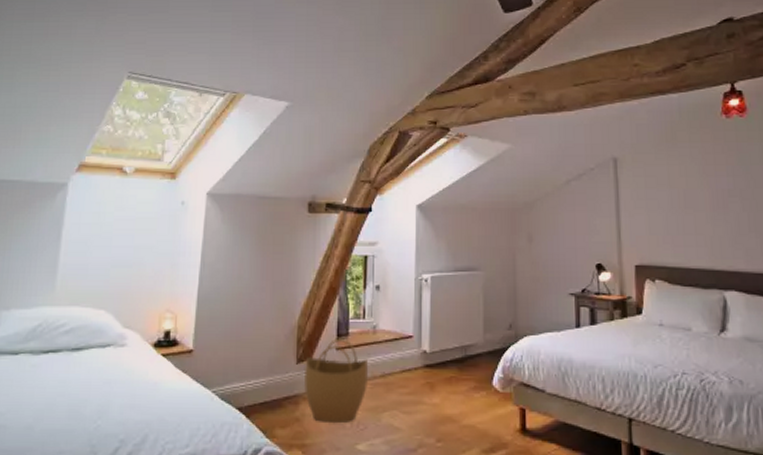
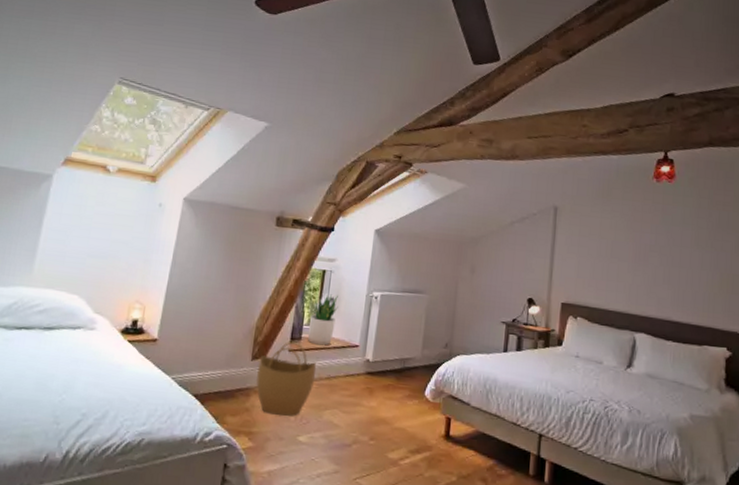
planter: none [355,281,385,340] -> present [307,294,338,346]

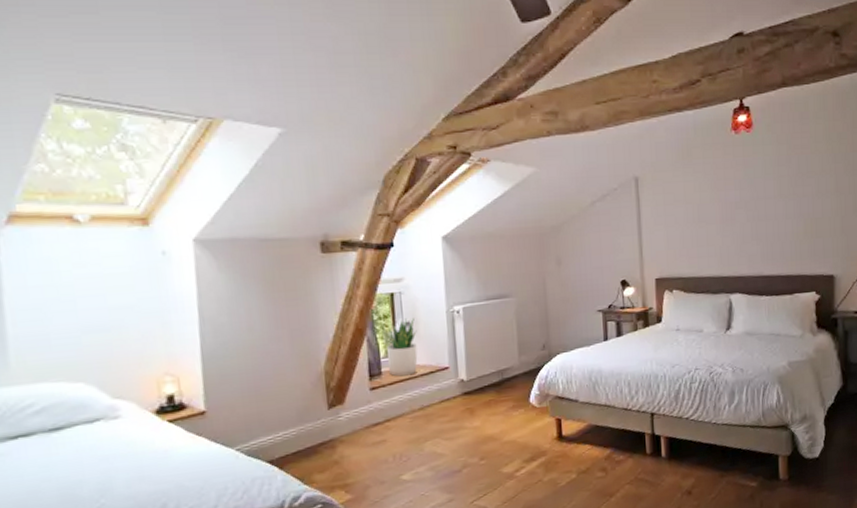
woven basket: present [255,341,316,416] -> none [336,378,407,461]

